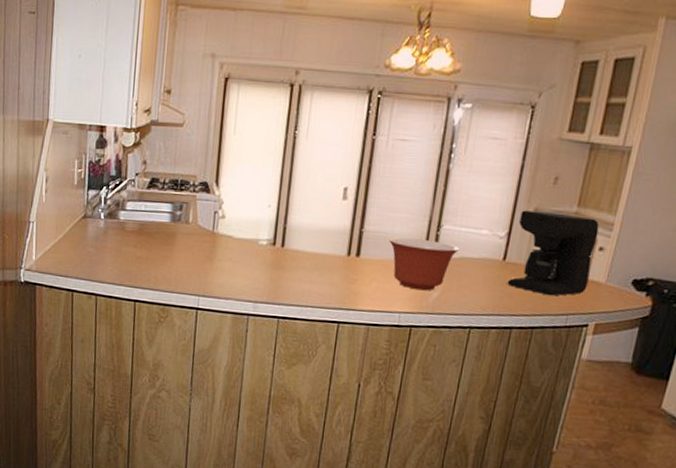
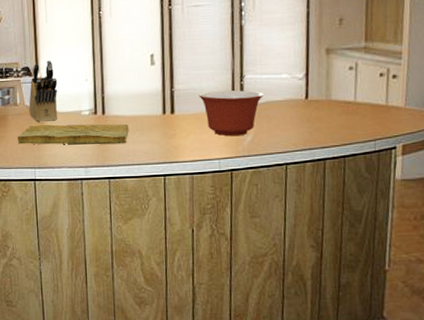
cutting board: none [184,248,309,283] -> present [18,124,129,145]
knife block: none [201,178,238,247] -> present [29,60,58,122]
coffee maker: present [507,210,599,296] -> none [313,49,389,126]

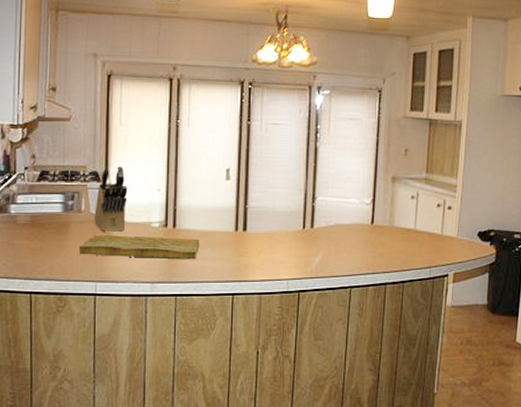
mixing bowl: present [198,90,264,137] -> none [271,211,333,257]

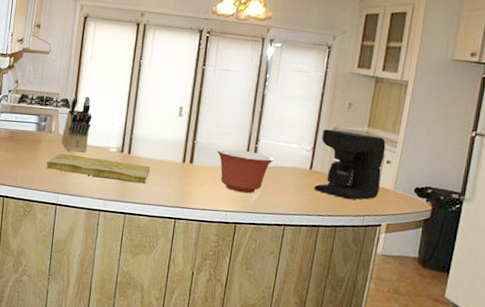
mixing bowl: none [271,211,333,257] -> present [217,148,274,194]
coffee maker: none [377,179,445,252] -> present [314,129,386,200]

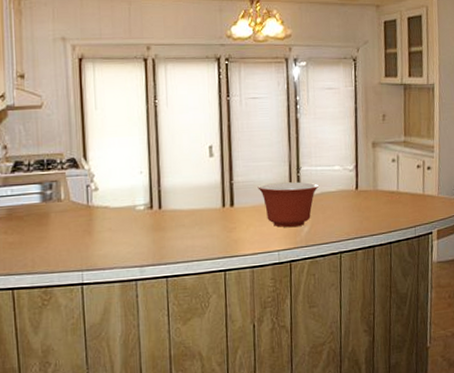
cutting board: present [47,153,151,184] -> none [62,218,188,245]
knife block: present [61,96,93,153] -> none [75,151,109,219]
coffee maker: present [314,129,386,200] -> none [362,143,425,214]

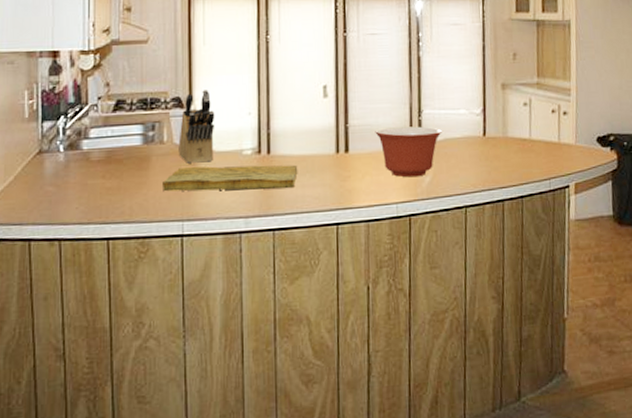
cutting board: none [62,218,188,245] -> present [163,164,298,192]
knife block: none [75,151,109,219] -> present [178,90,215,163]

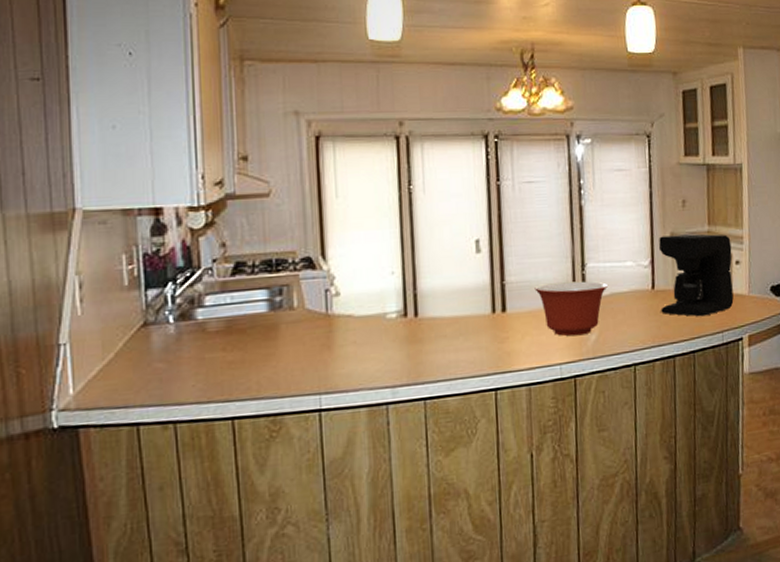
cutting board: present [163,164,298,192] -> none [295,327,450,363]
knife block: present [178,90,215,163] -> none [311,248,354,331]
coffee maker: none [490,85,561,164] -> present [658,234,734,317]

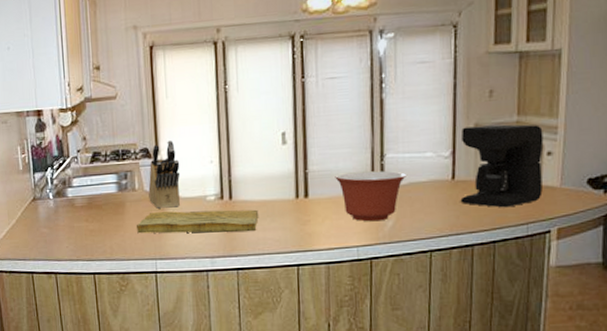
cutting board: none [295,327,450,363] -> present [137,209,259,234]
knife block: none [311,248,354,331] -> present [148,140,181,209]

